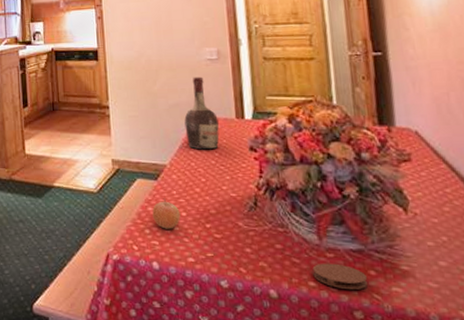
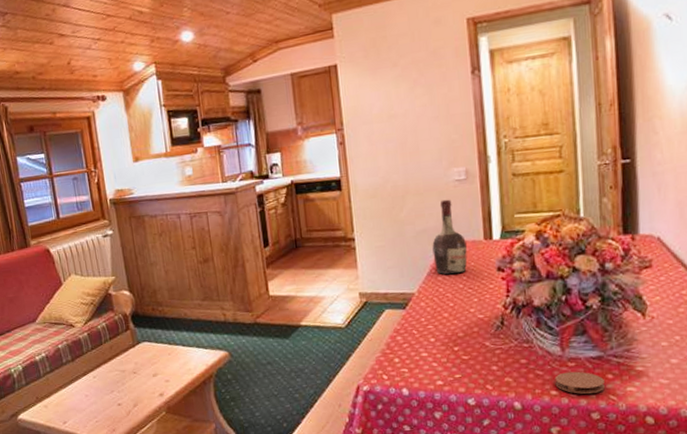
fruit: present [152,198,181,229] -> none [401,326,429,356]

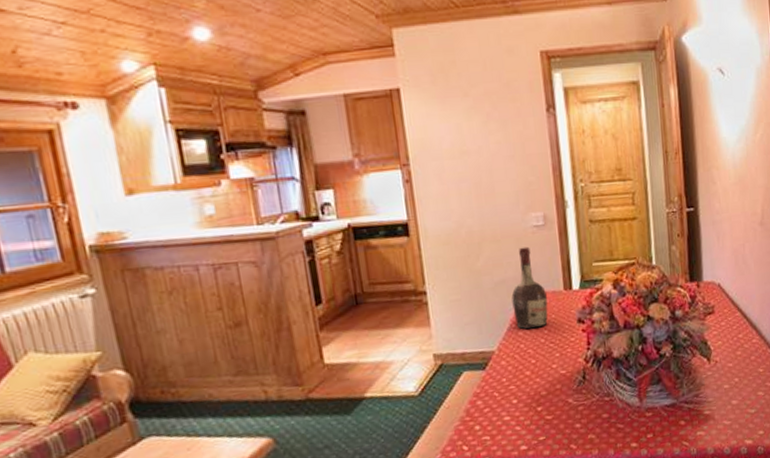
coaster: present [554,371,605,394] -> none [634,420,678,444]

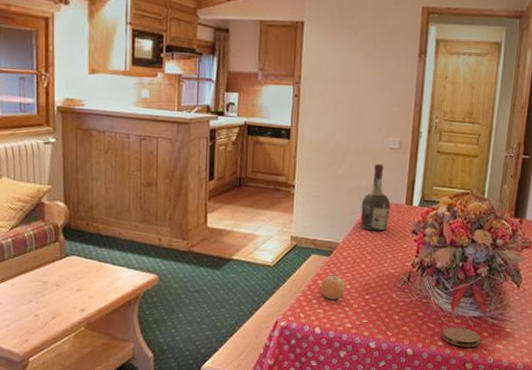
fruit: none [481,388,512,422] -> present [321,273,345,300]
coaster: none [634,420,678,444] -> present [442,327,481,347]

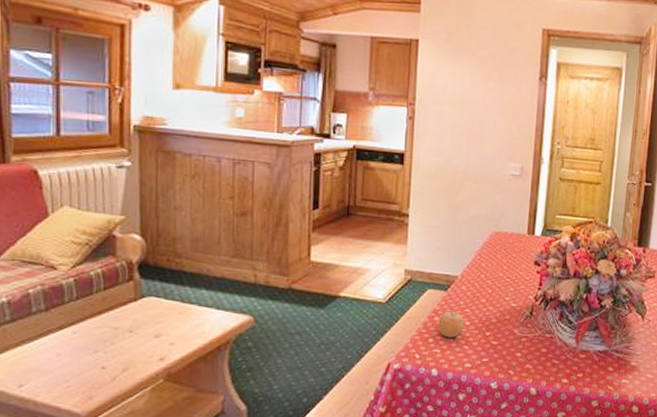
cognac bottle: present [360,163,391,231] -> none [480,191,512,263]
coaster: present [442,327,481,347] -> none [567,363,606,383]

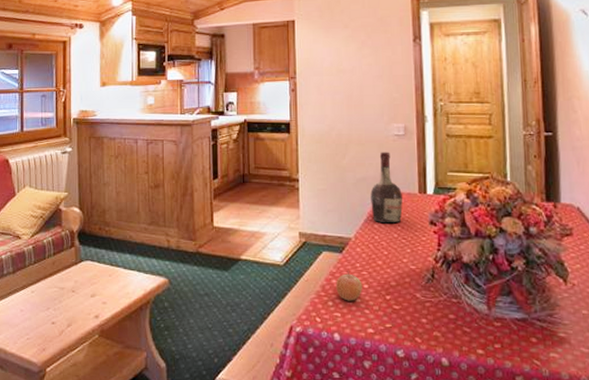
cognac bottle: none [480,191,512,263] -> present [370,152,403,224]

